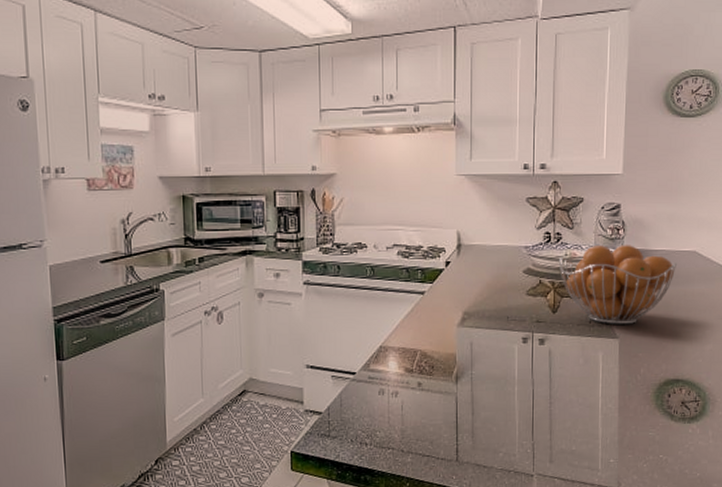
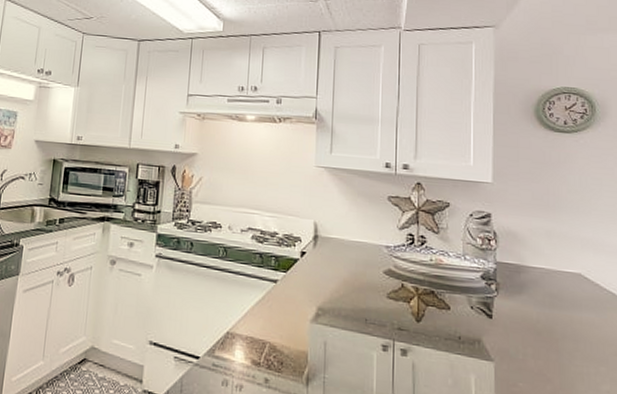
fruit basket: present [558,245,678,324] -> none [422,254,560,347]

